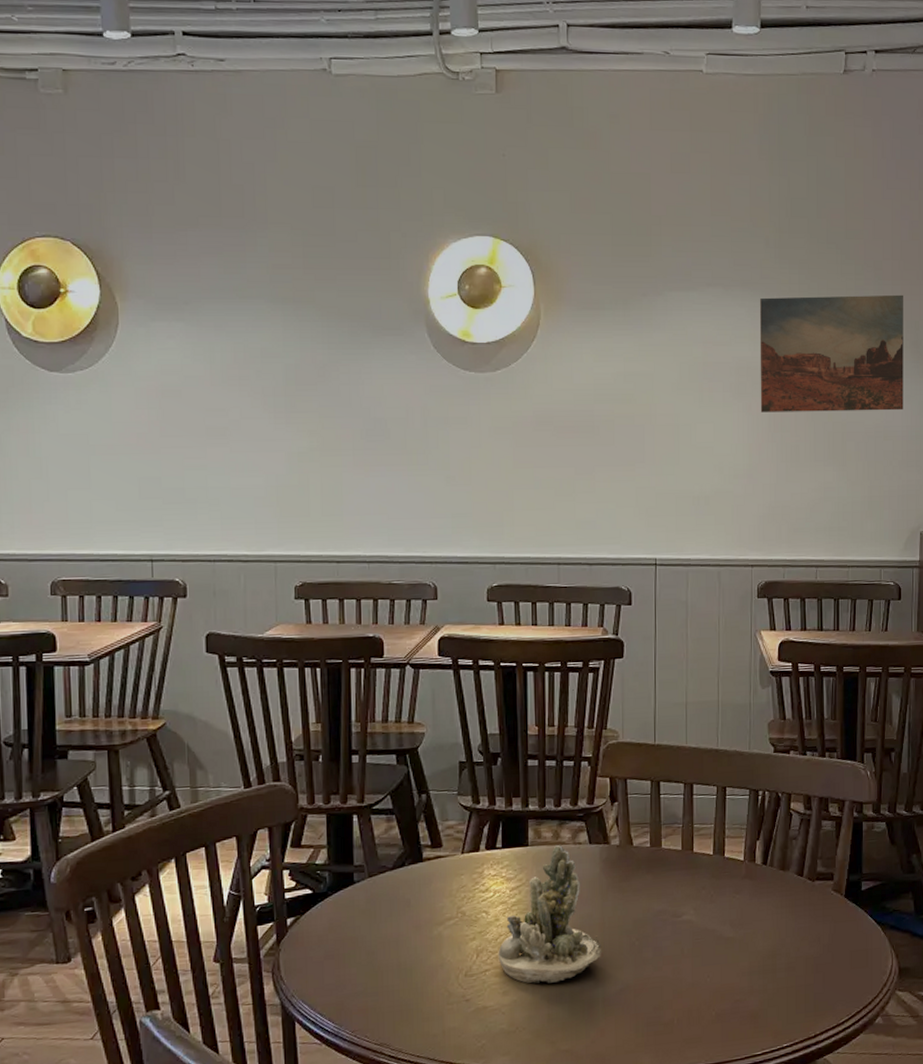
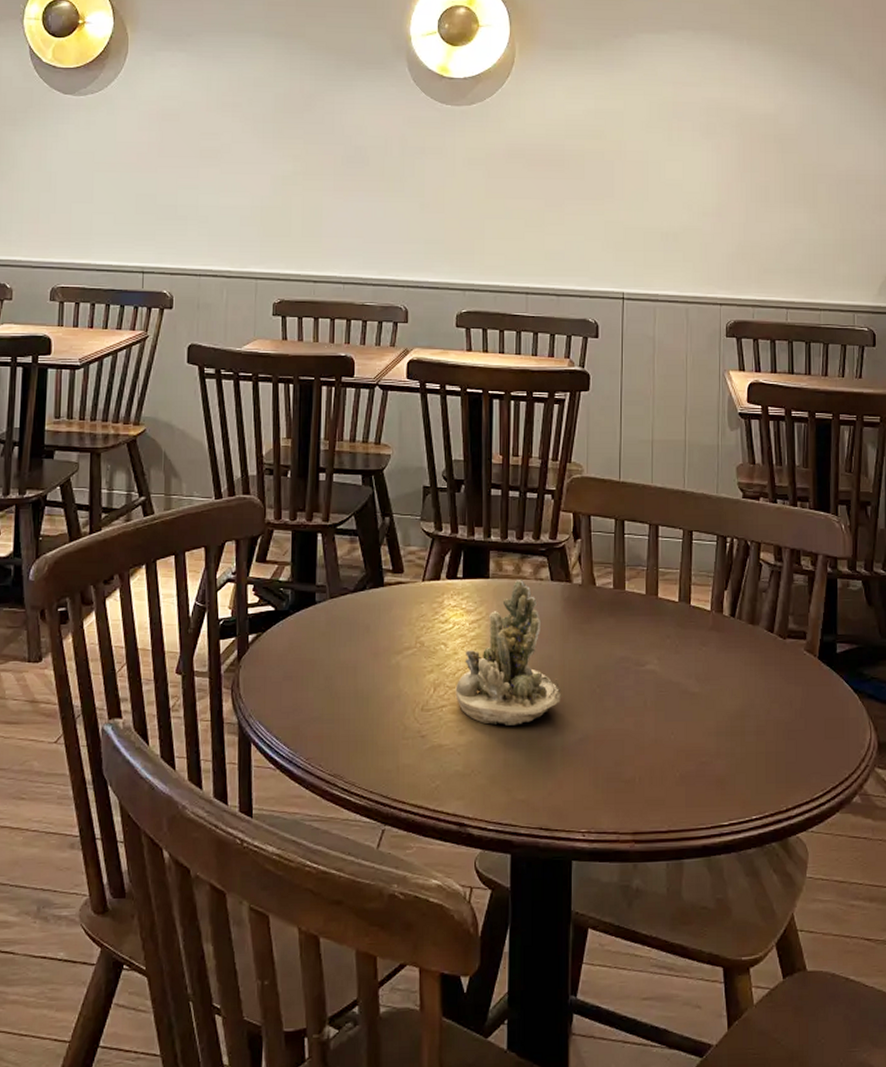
wall art: present [759,294,904,412] -> none [729,41,876,155]

